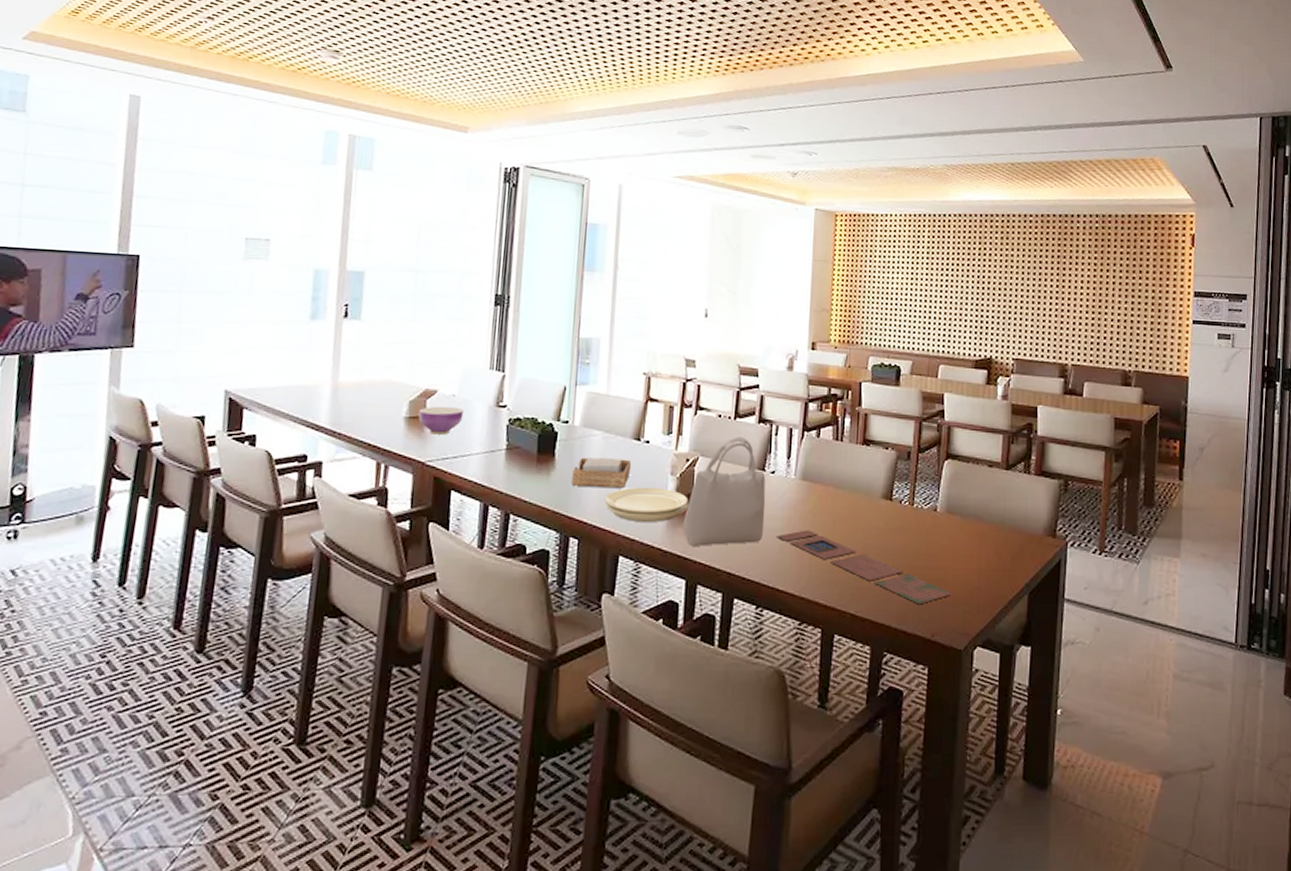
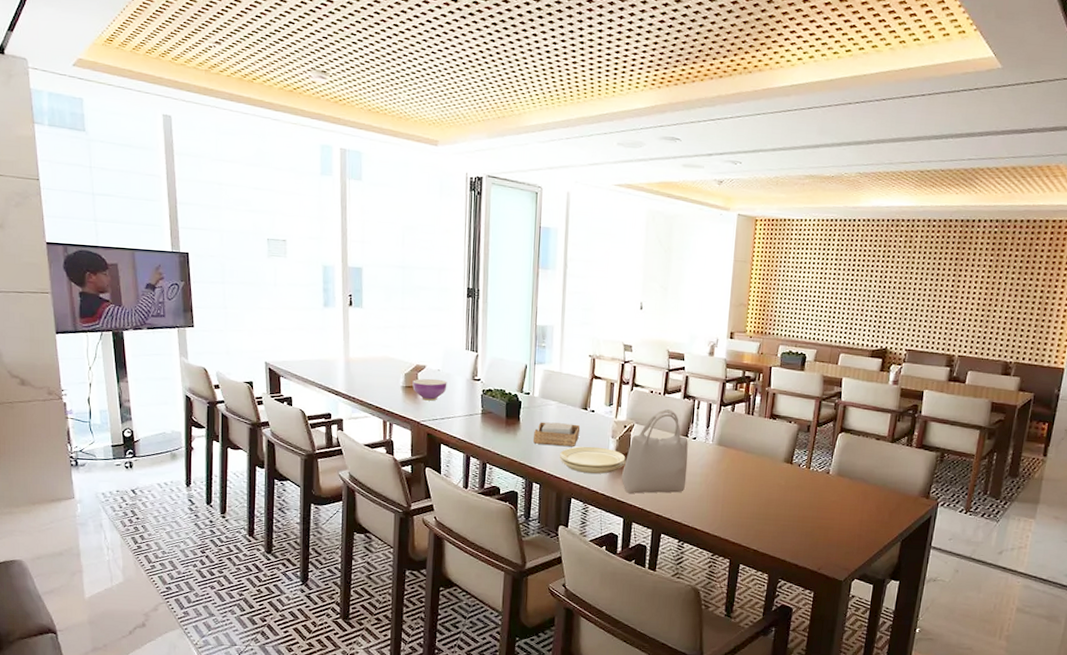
papers: present [775,530,952,605] -> none [695,484,837,546]

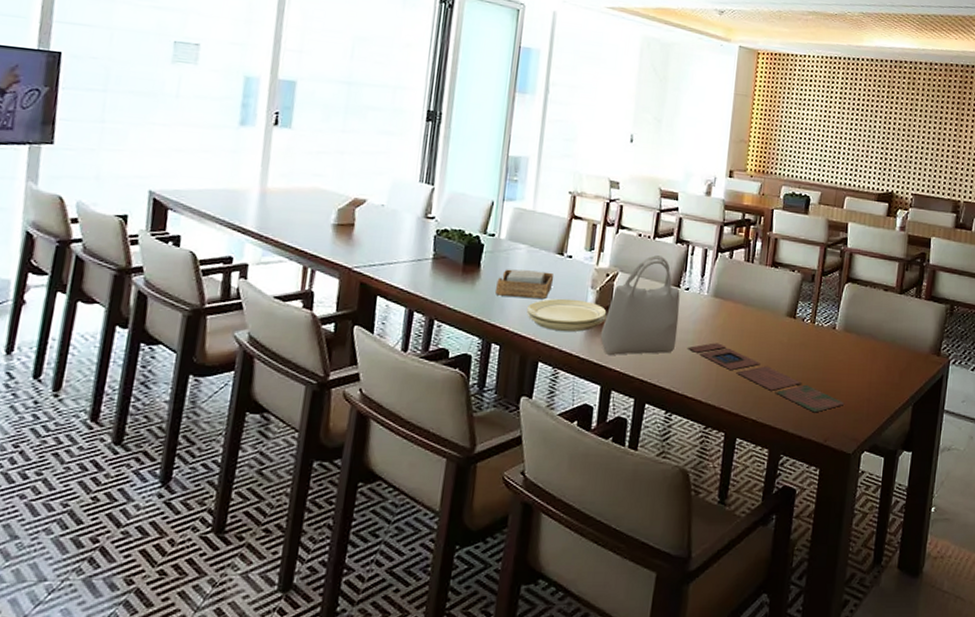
bowl: present [412,378,447,401] -> none [346,215,392,243]
papers: none [695,484,837,546] -> present [686,343,845,413]

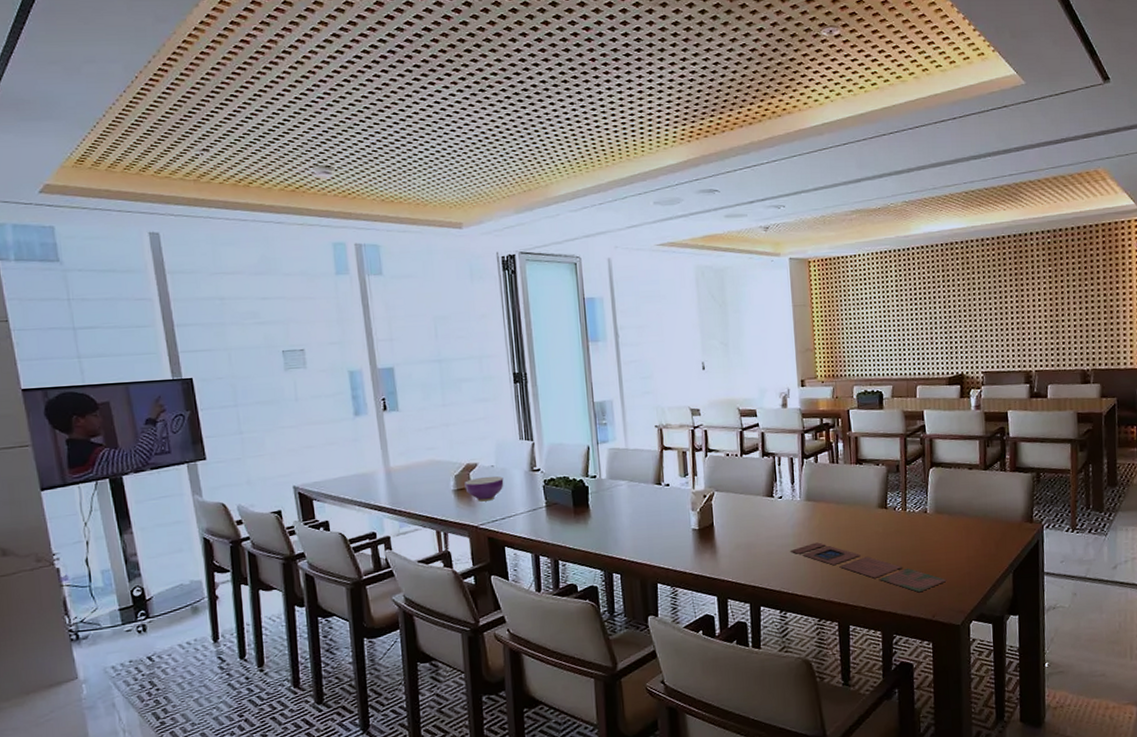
bowl: none [346,215,392,243] -> present [465,476,504,502]
napkin holder: present [495,269,554,300] -> none [606,502,657,530]
plate: present [527,298,607,332] -> none [638,522,711,554]
handbag: present [600,255,680,355] -> none [708,471,779,568]

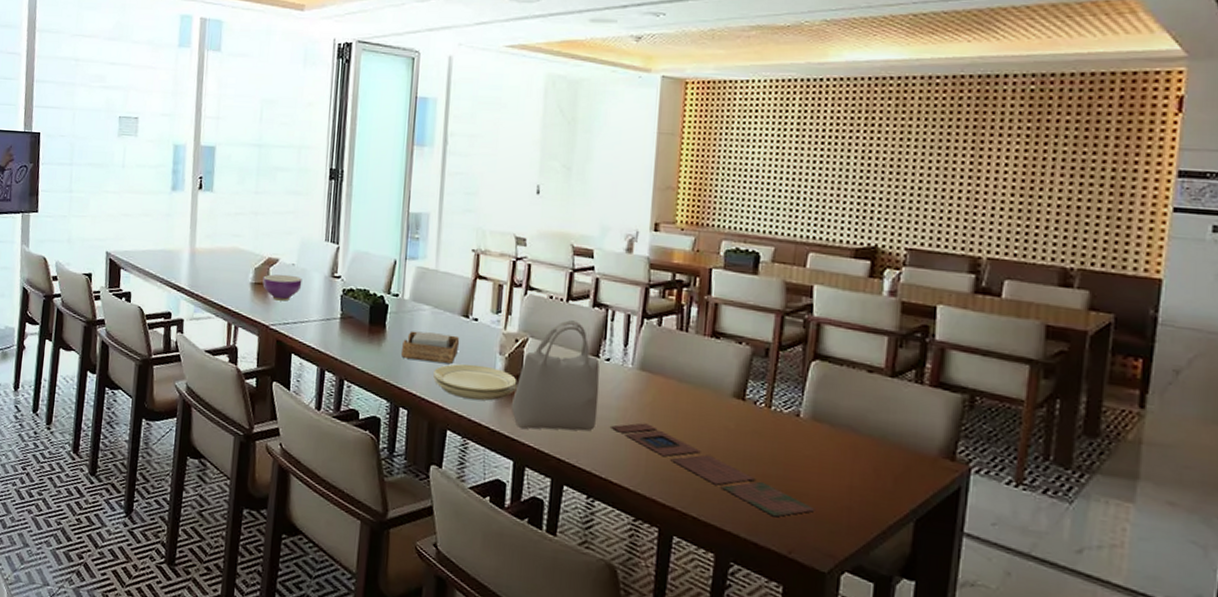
napkin holder: none [606,502,657,530] -> present [401,331,460,365]
plate: none [638,522,711,554] -> present [433,364,517,401]
handbag: none [708,471,779,568] -> present [511,320,600,431]

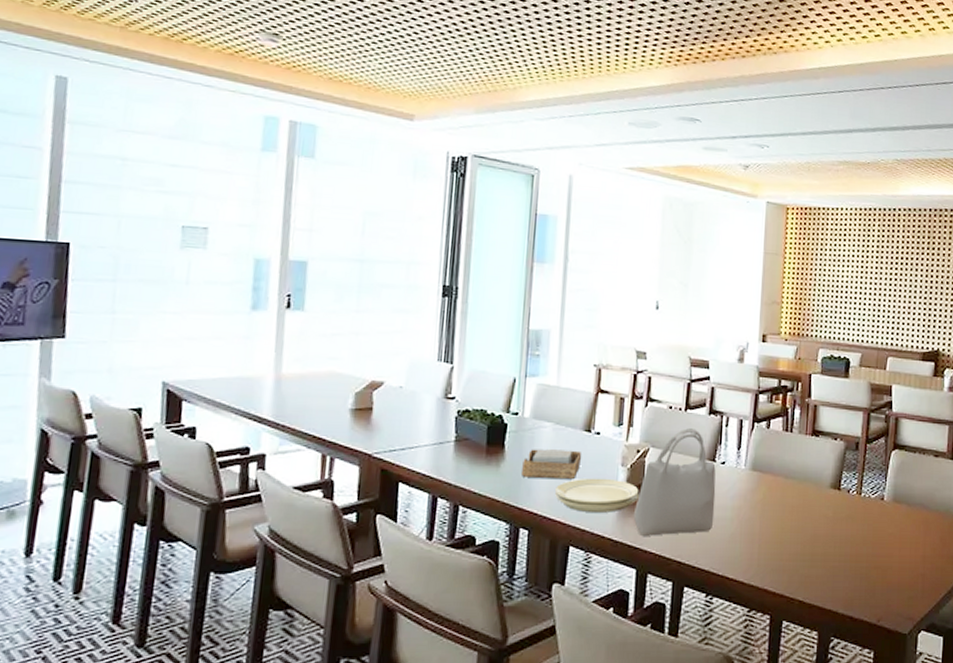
bowl: present [262,274,302,301] -> none [364,398,412,427]
papers: present [609,423,815,517] -> none [725,519,898,591]

